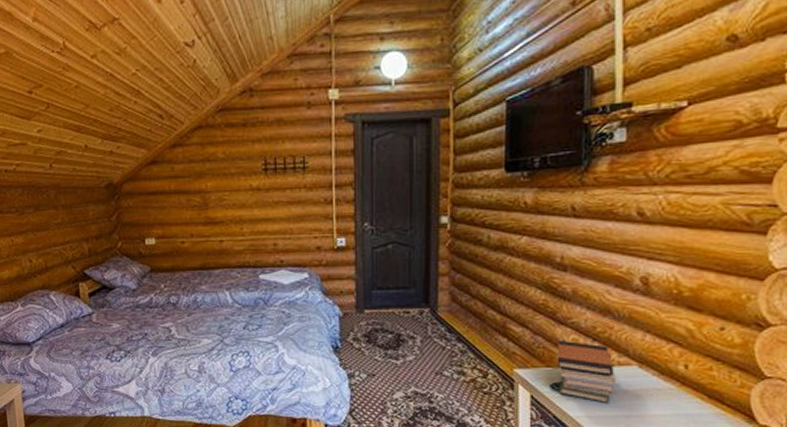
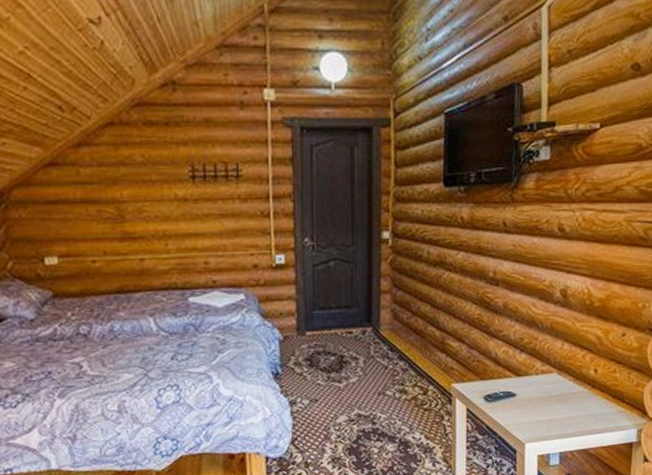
book stack: present [557,339,617,404] -> none [489,352,540,411]

